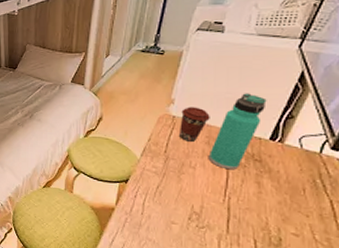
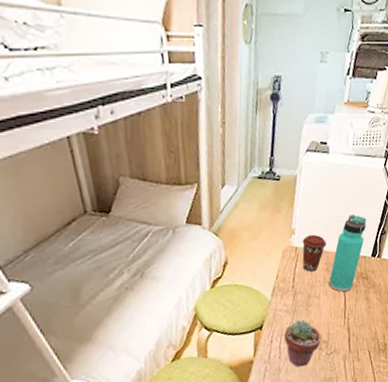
potted succulent: none [150,184,192,230] -> present [284,319,321,368]

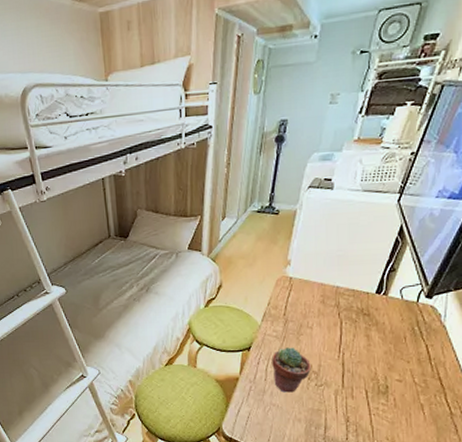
coffee cup: present [302,234,327,272] -> none [297,266,324,302]
thermos bottle: present [328,214,367,293] -> none [323,249,372,326]

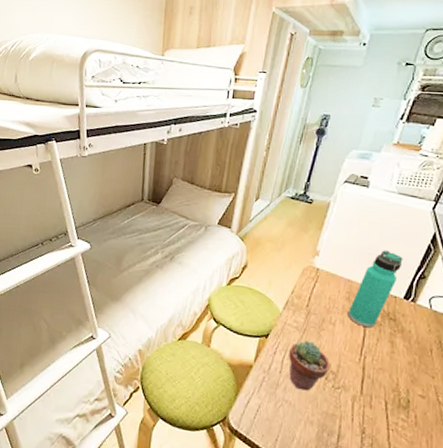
thermos bottle: none [323,249,372,326] -> present [347,250,403,328]

